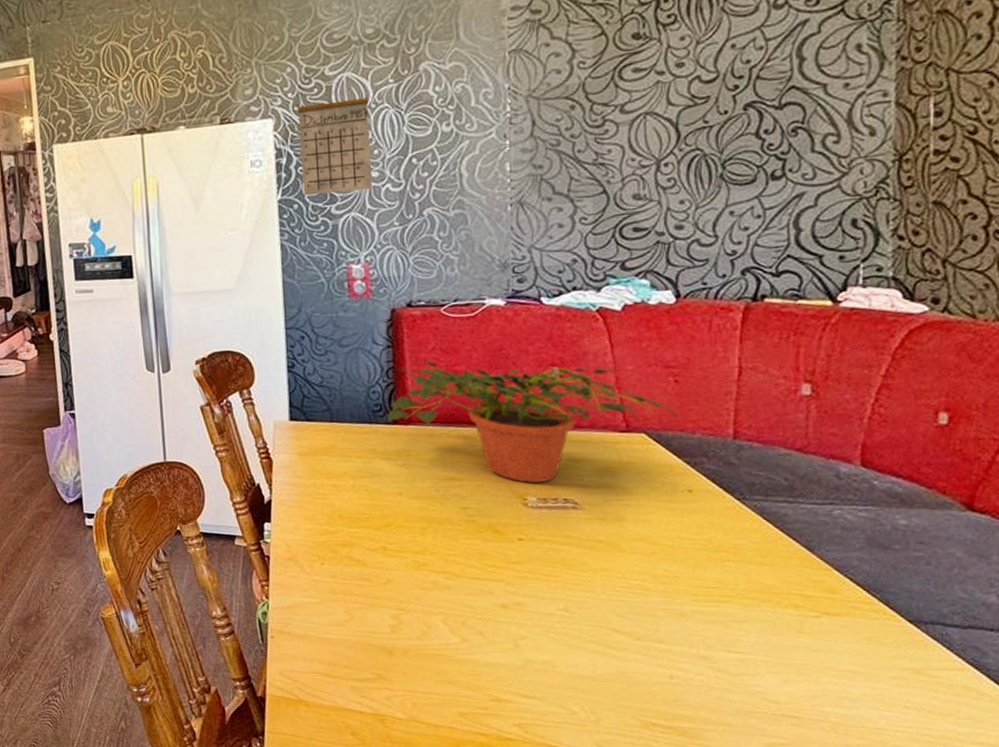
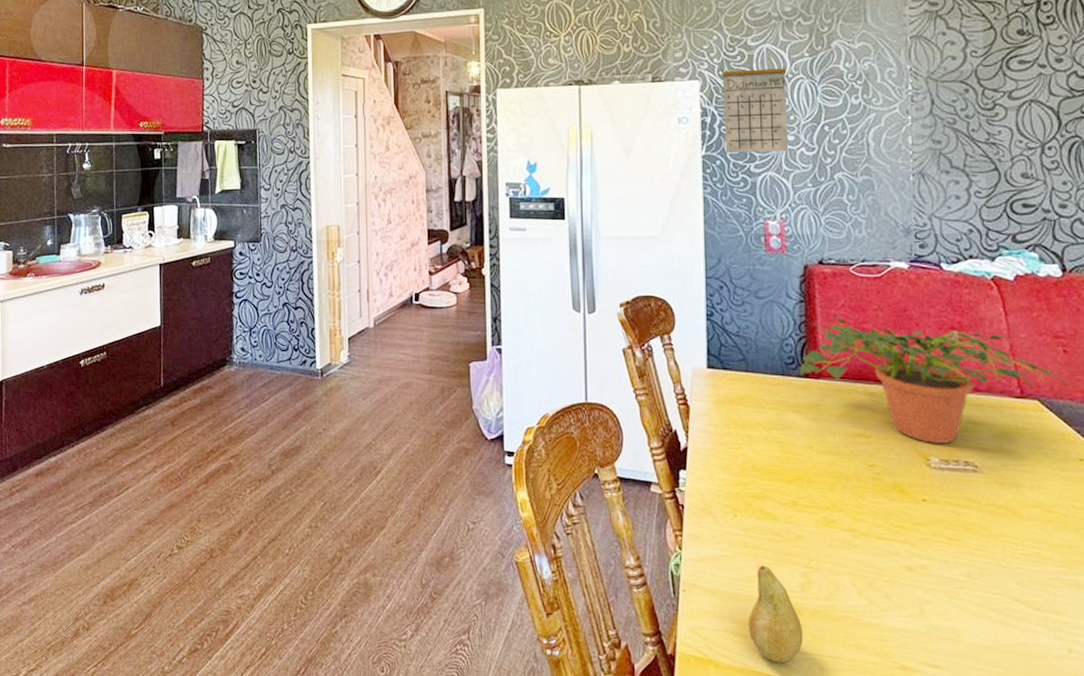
fruit: none [337,610,394,700] -> present [748,565,803,663]

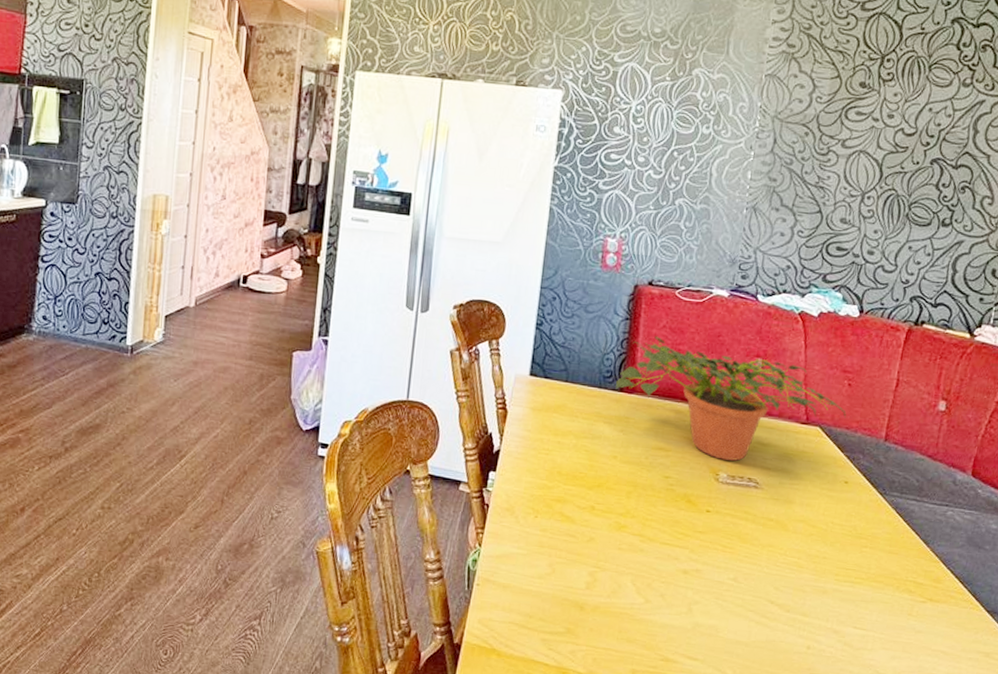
calendar: present [722,51,789,154] -> none [577,67,648,173]
fruit: present [748,565,803,663] -> none [532,564,583,654]

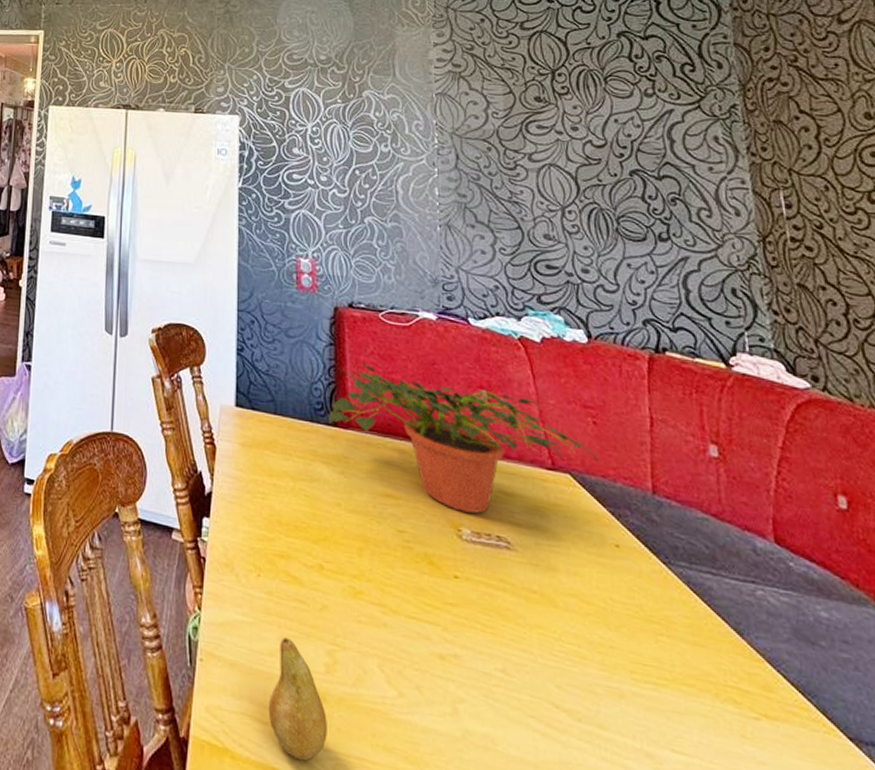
fruit: none [532,564,583,654] -> present [268,637,327,761]

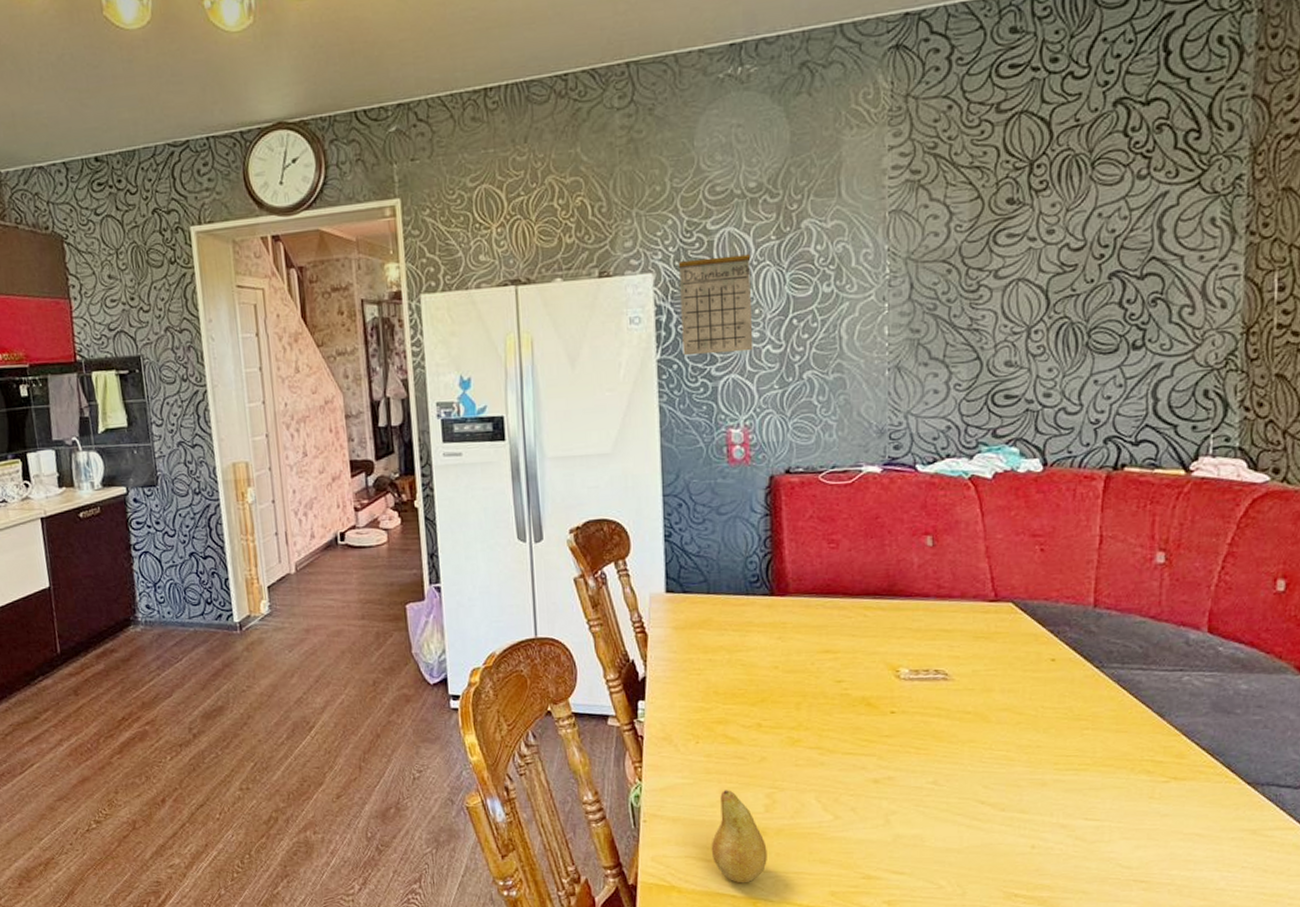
calendar: none [260,92,322,192] -> present [678,235,753,356]
potted plant: present [327,363,599,514] -> none [764,529,1043,654]

